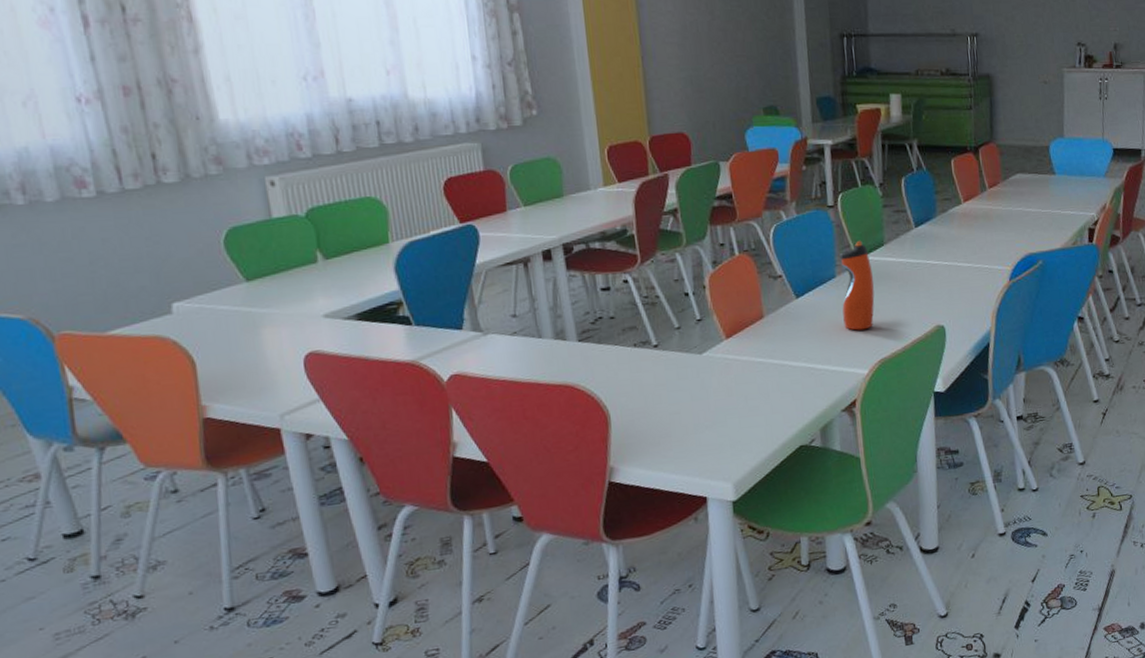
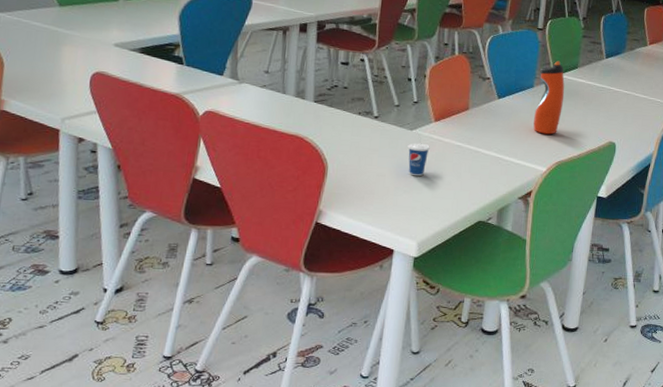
cup: none [699,352,727,407] -> present [407,130,430,177]

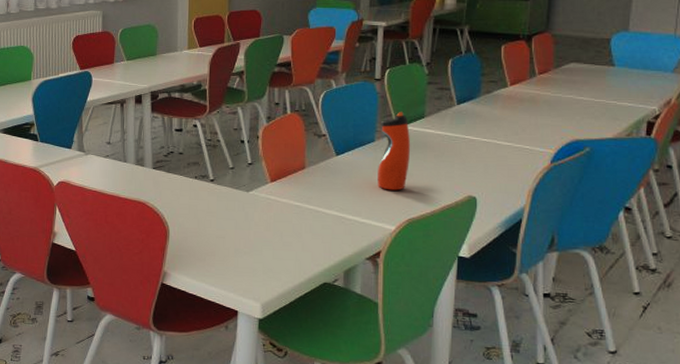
cup: present [407,130,430,177] -> none [245,191,268,238]

